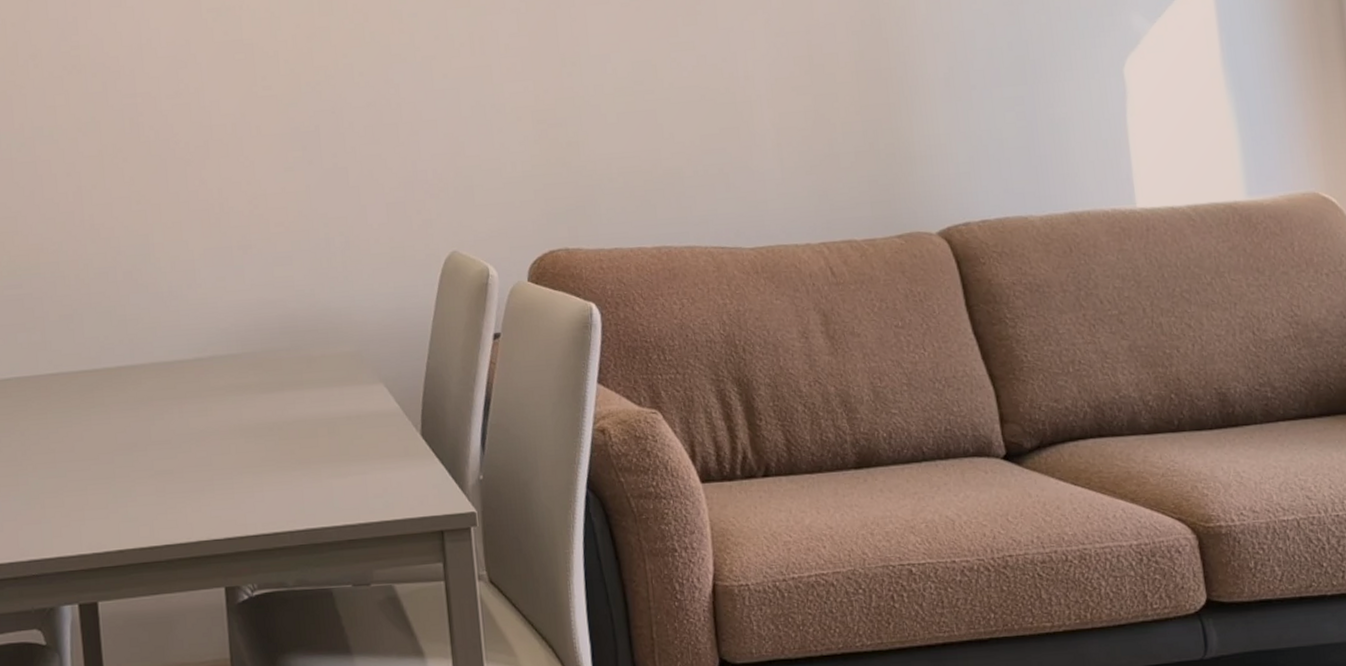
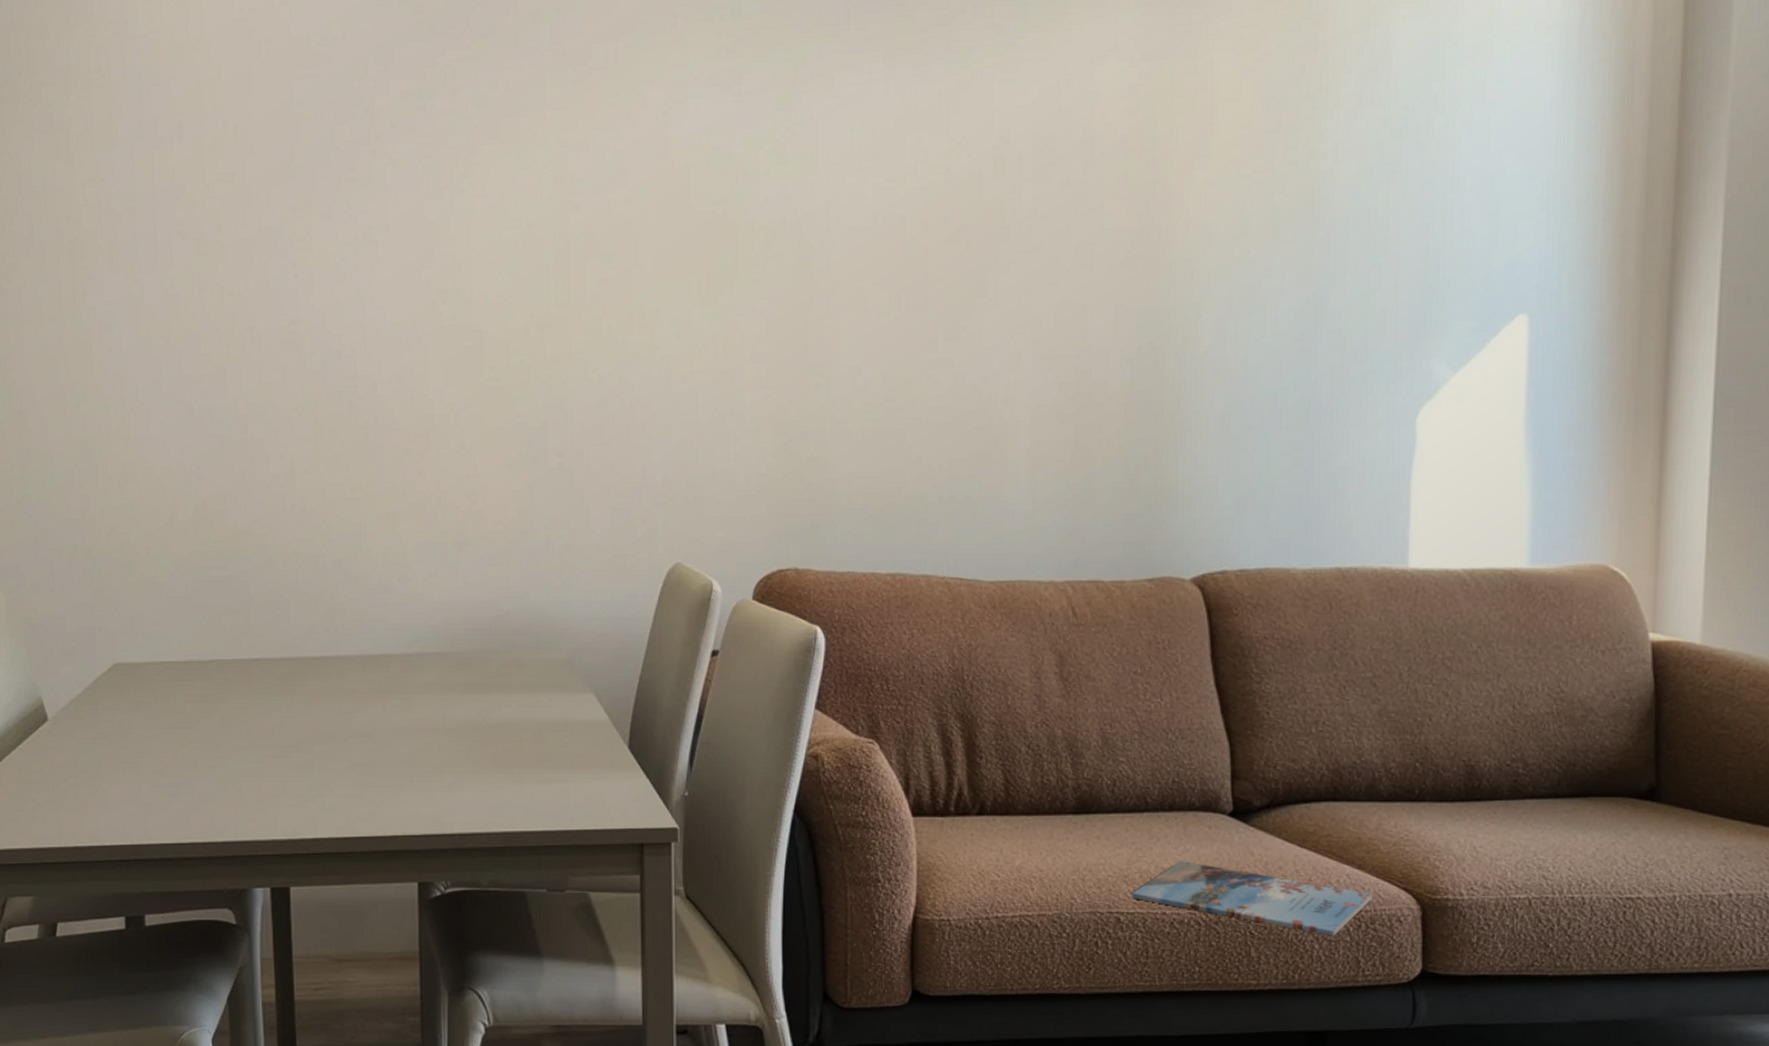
magazine: none [920,508,1149,572] -> present [1132,861,1372,937]

